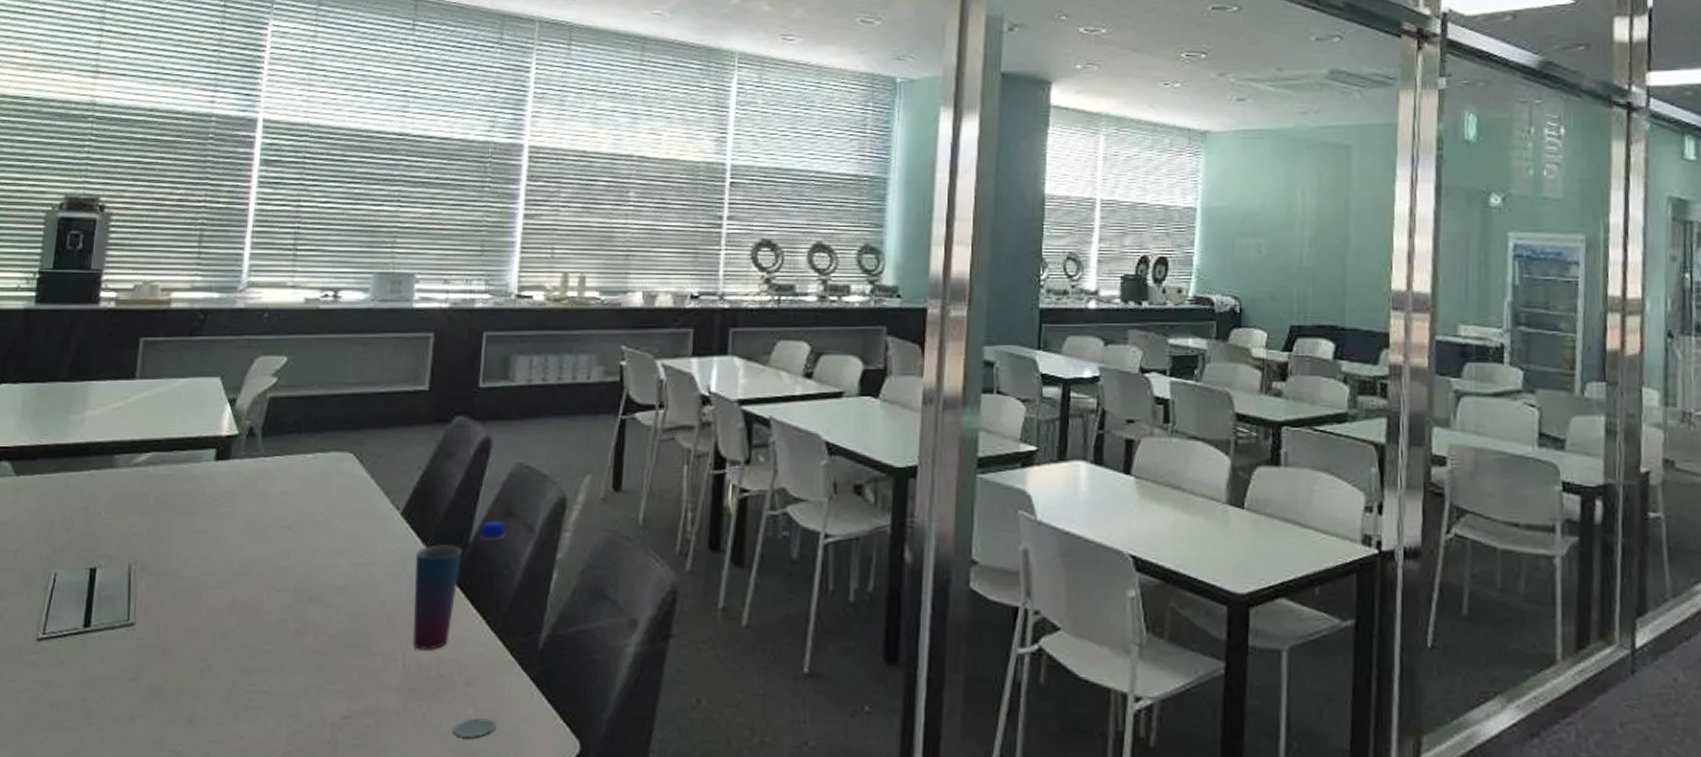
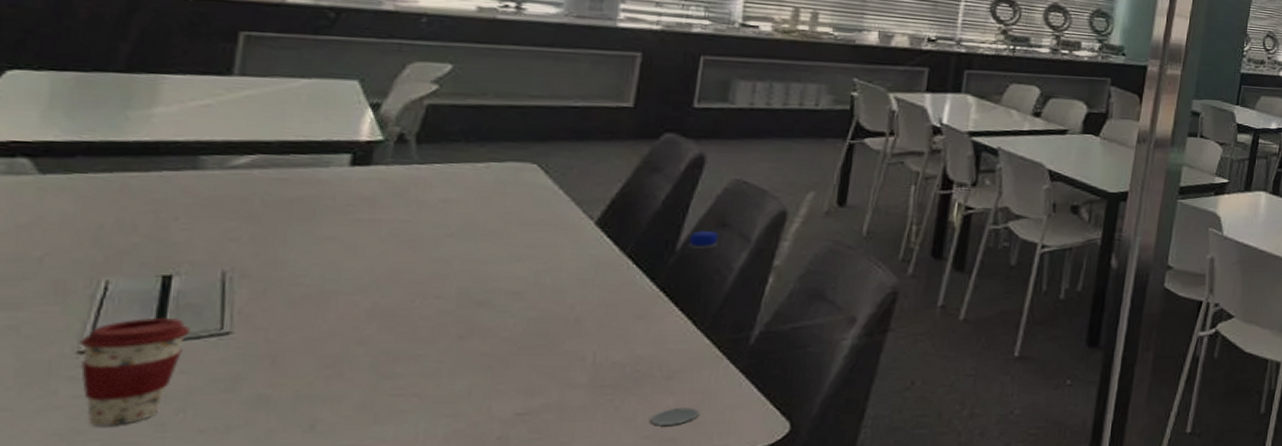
coffee cup: none [37,608,108,711] -> present [79,318,190,427]
cup: present [412,544,462,650] -> none [604,252,667,349]

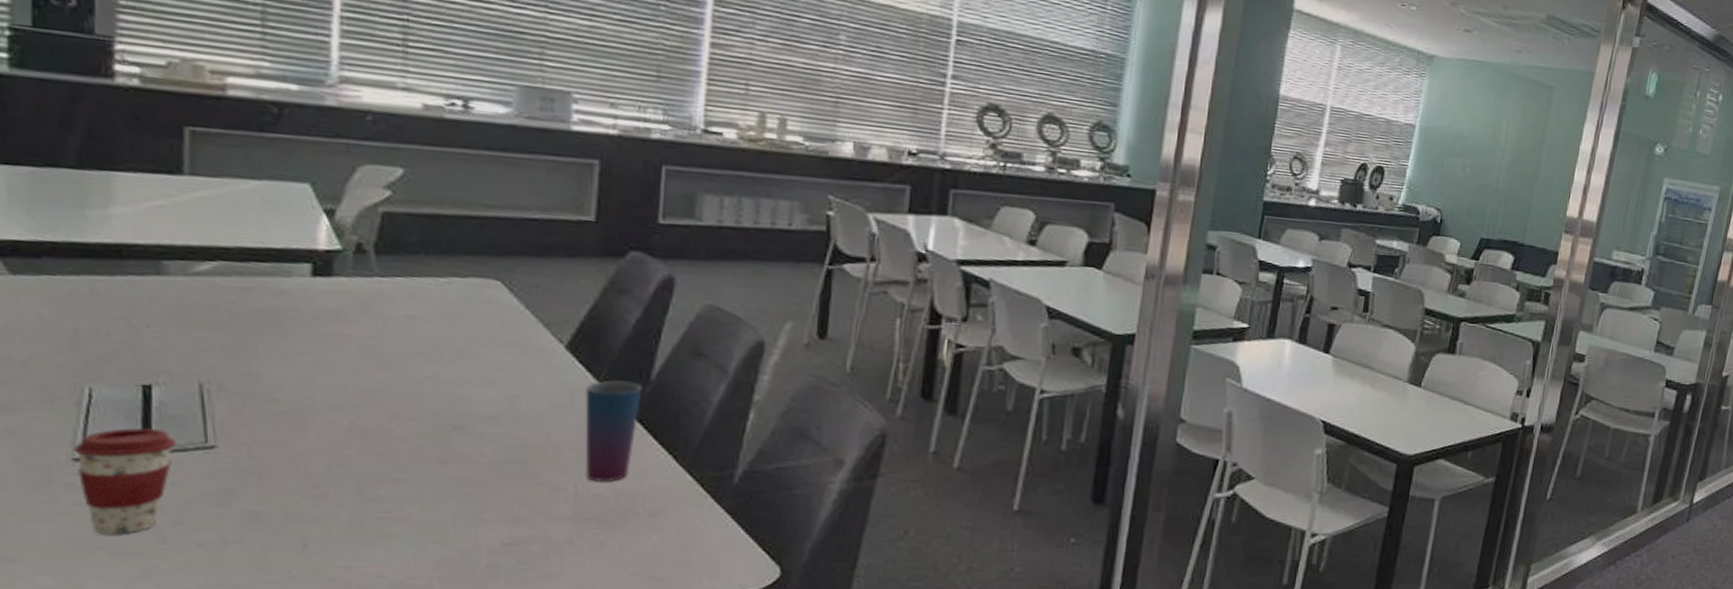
cup: none [604,252,667,349] -> present [585,380,642,482]
water bottle: present [650,231,719,427] -> none [637,360,694,565]

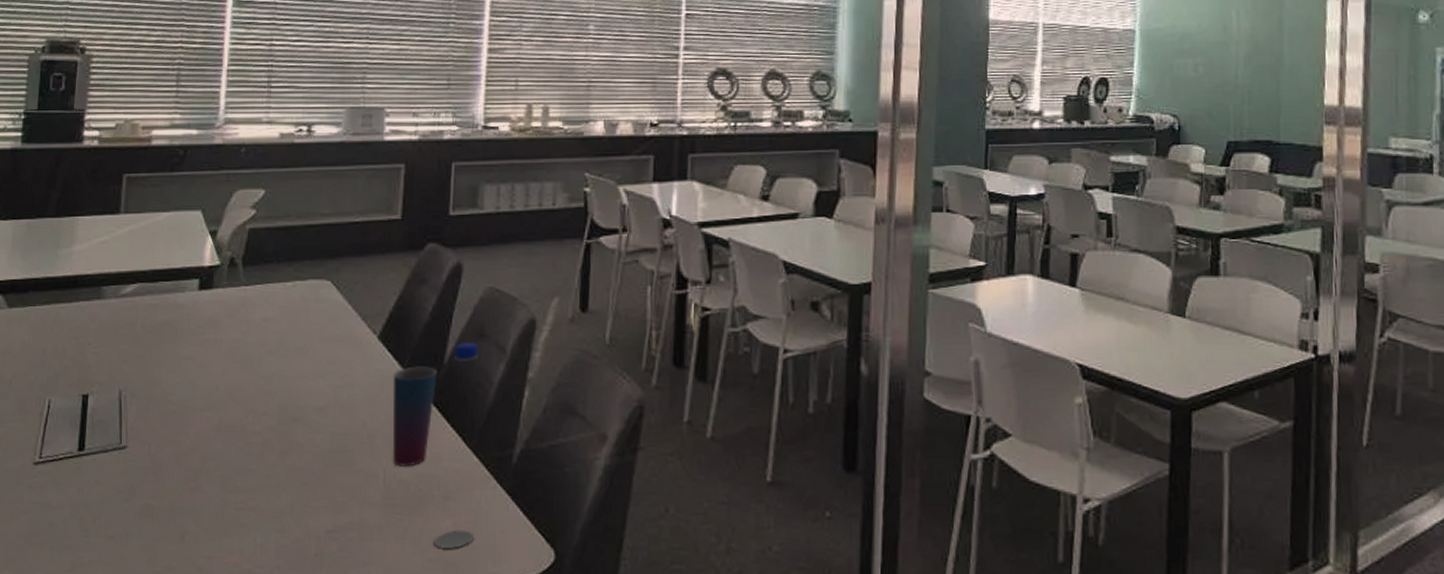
coffee cup: present [73,428,176,535] -> none [34,433,101,530]
water bottle: none [637,360,694,565] -> present [433,343,479,550]

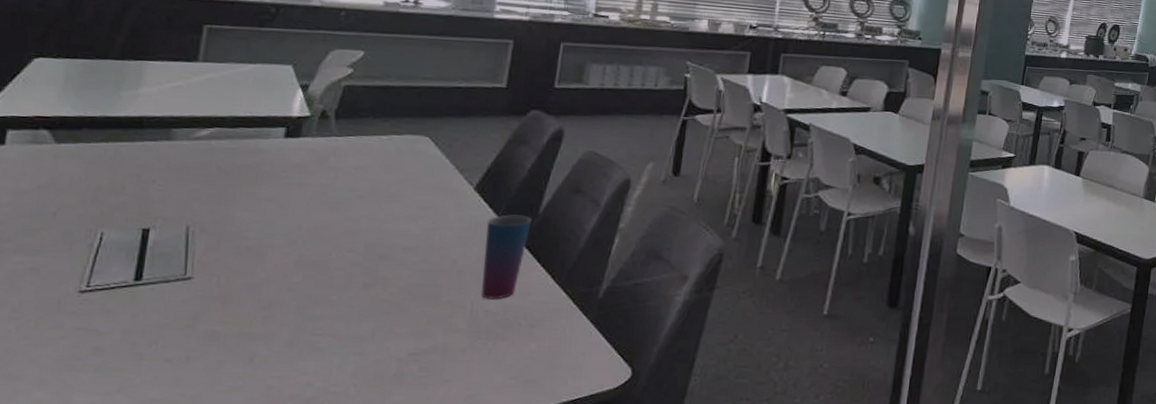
water bottle: present [433,343,479,550] -> none [516,196,574,369]

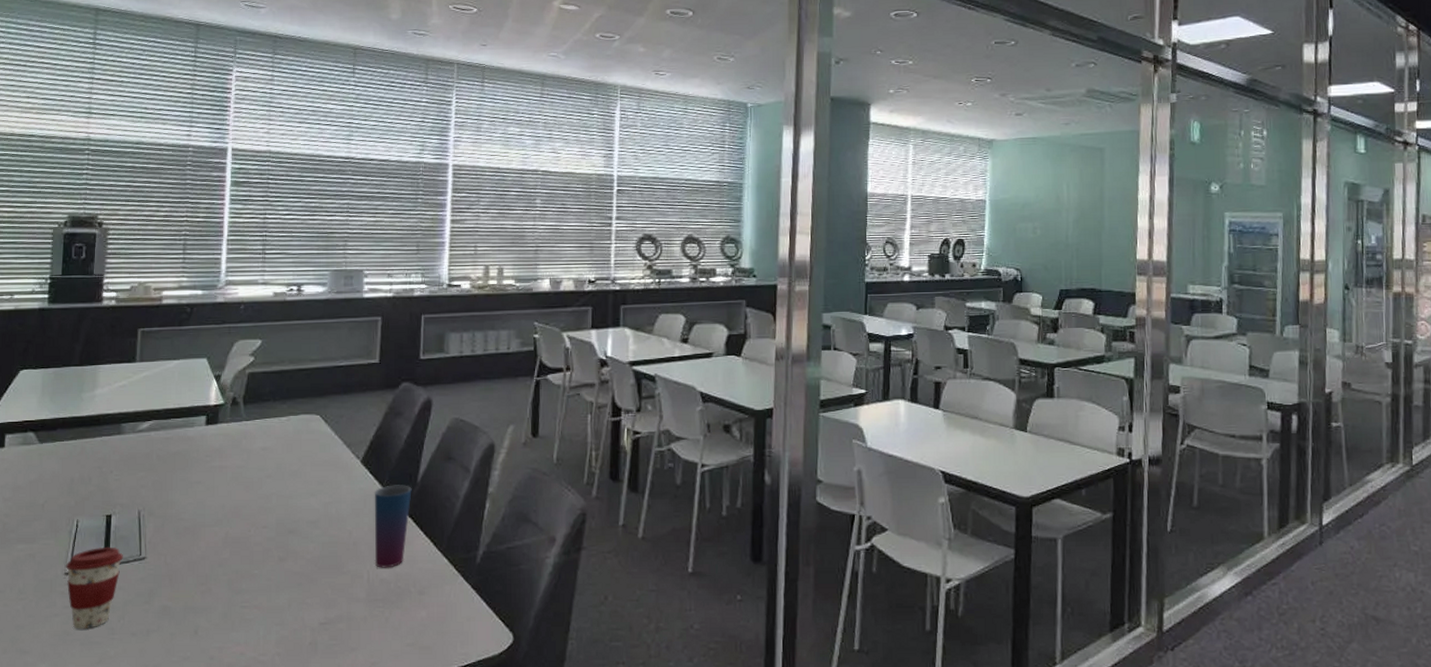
coffee cup: none [80,264,162,354] -> present [65,548,123,630]

